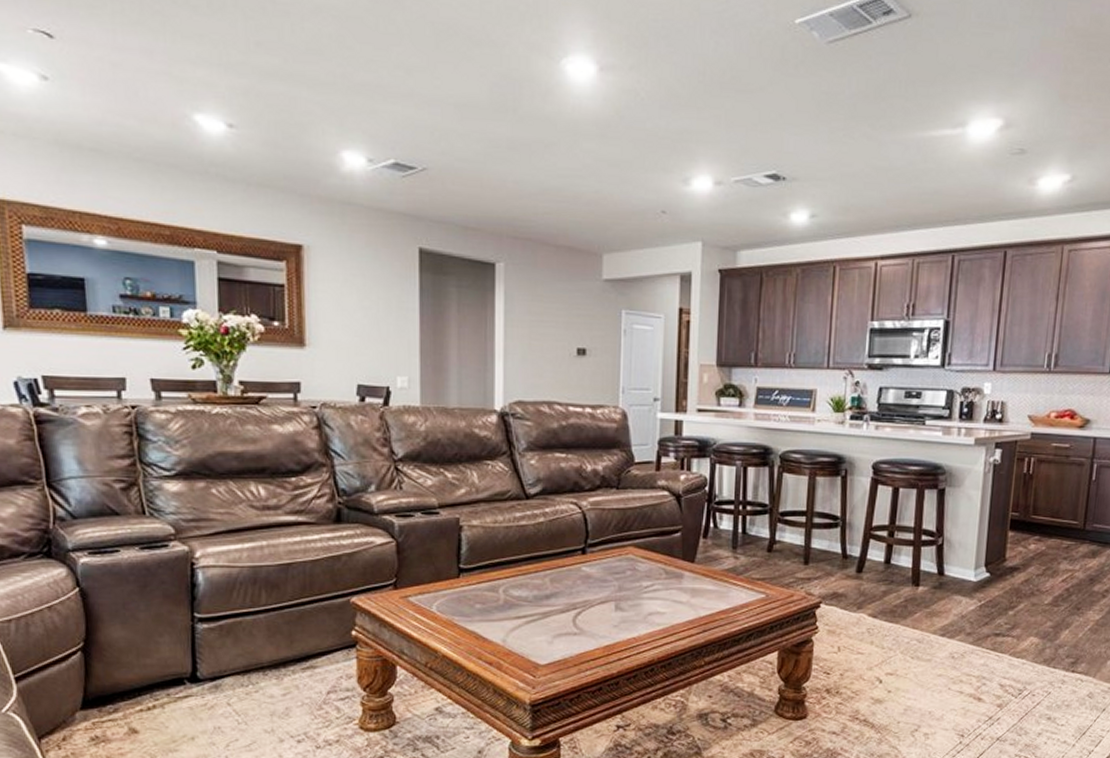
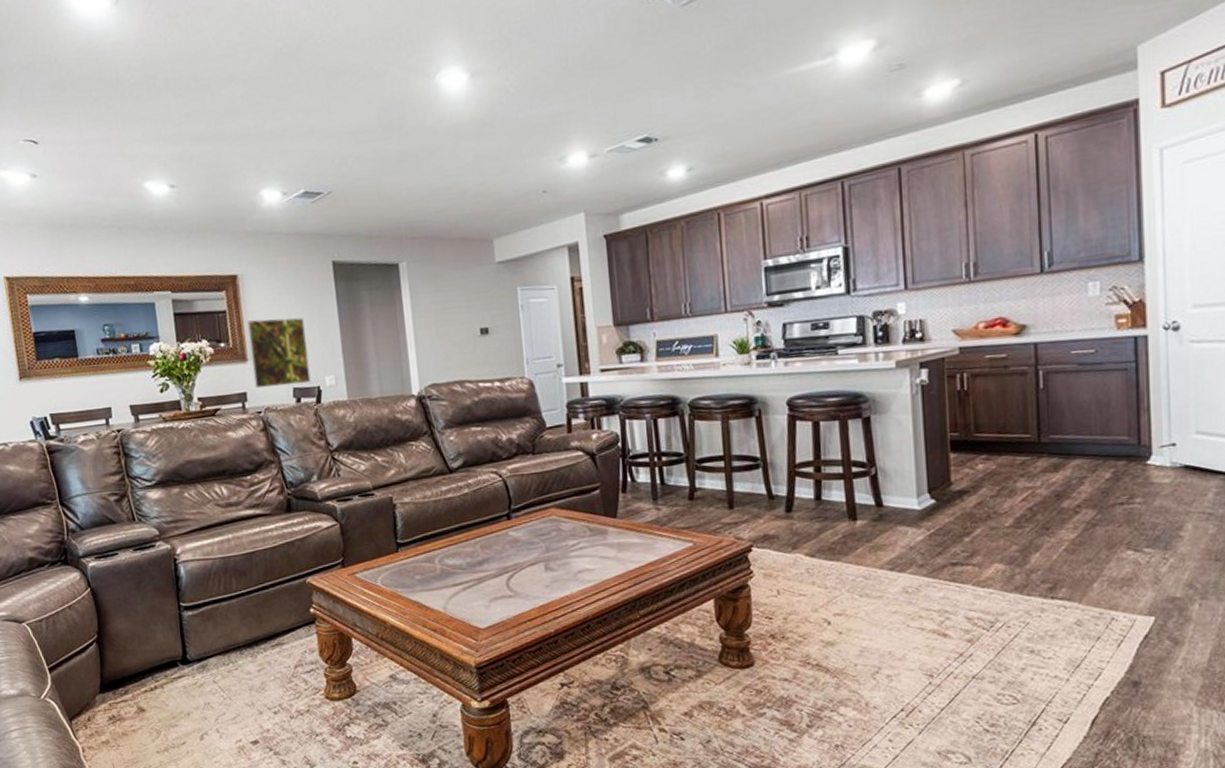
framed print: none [310,301,380,382] -> present [247,317,311,389]

